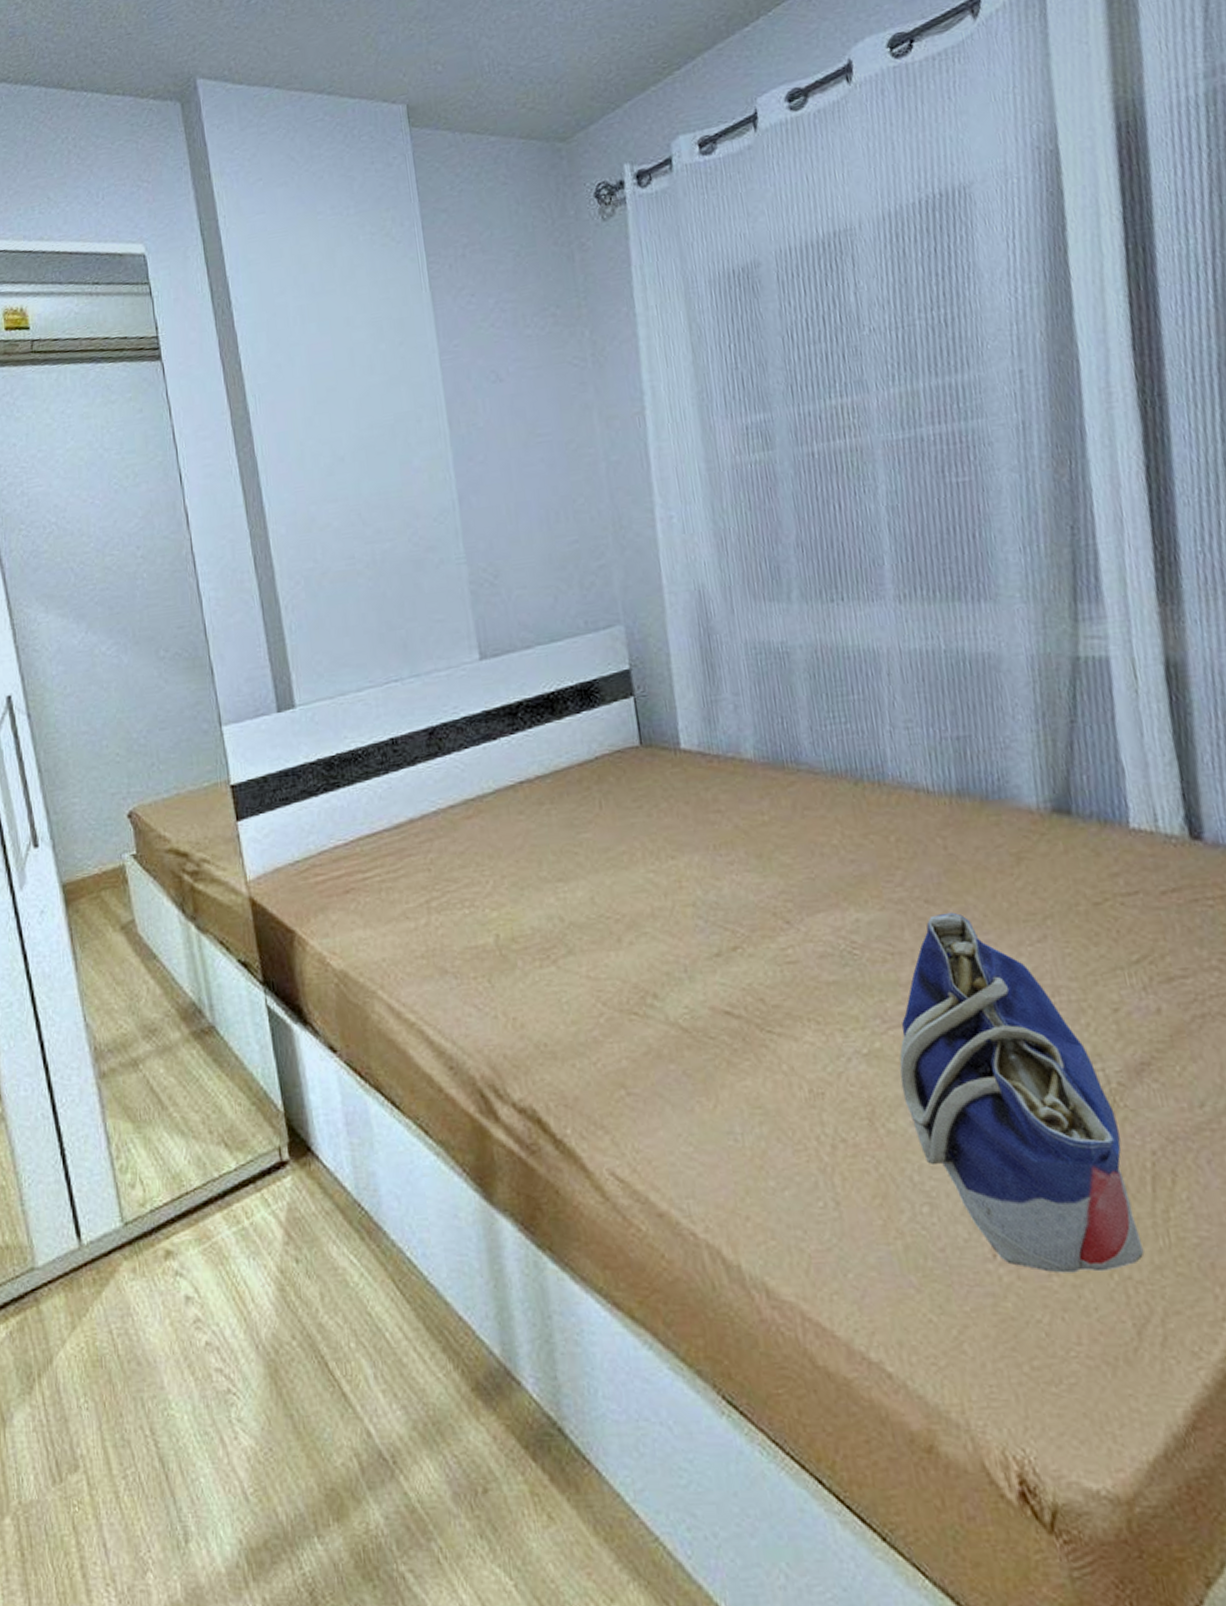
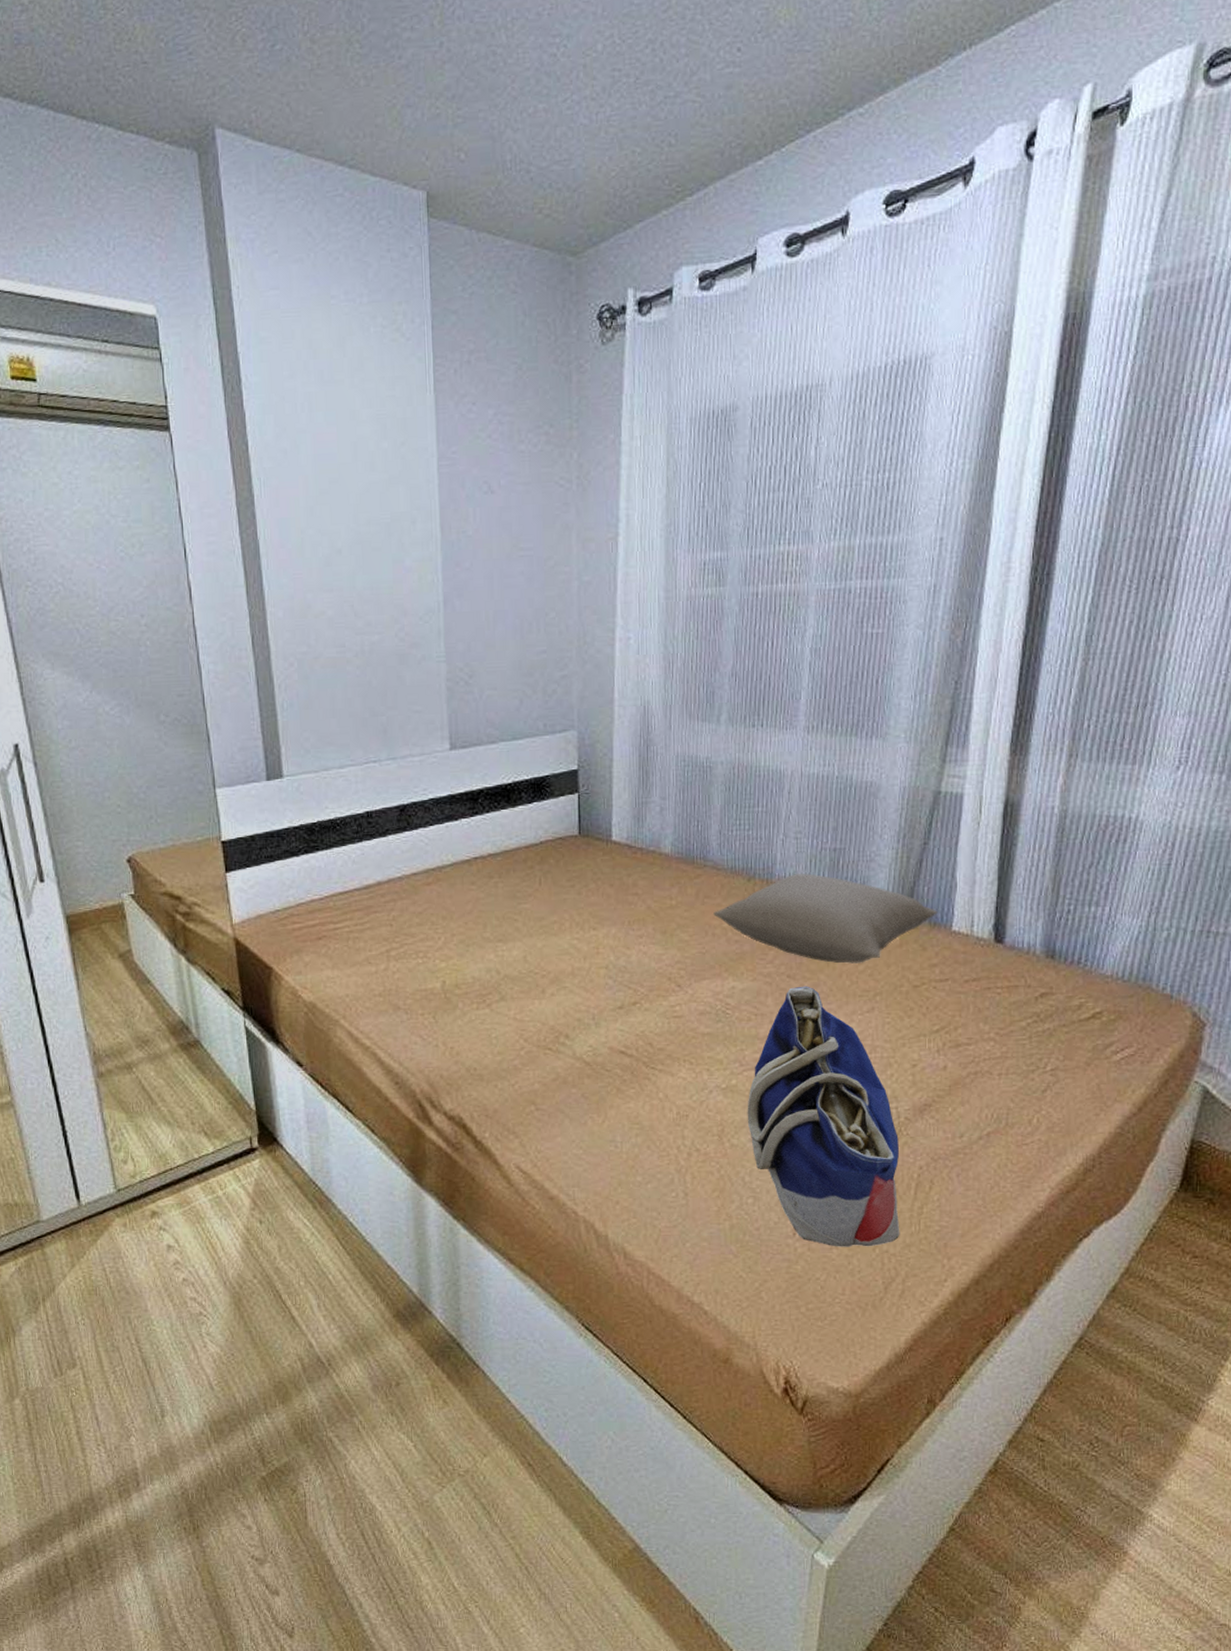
pillow: none [818,769,1107,881] -> present [713,872,938,964]

